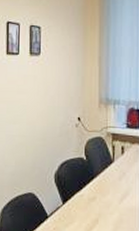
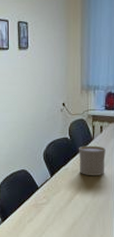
cup: none [96,168,128,206] -> present [79,145,106,175]

